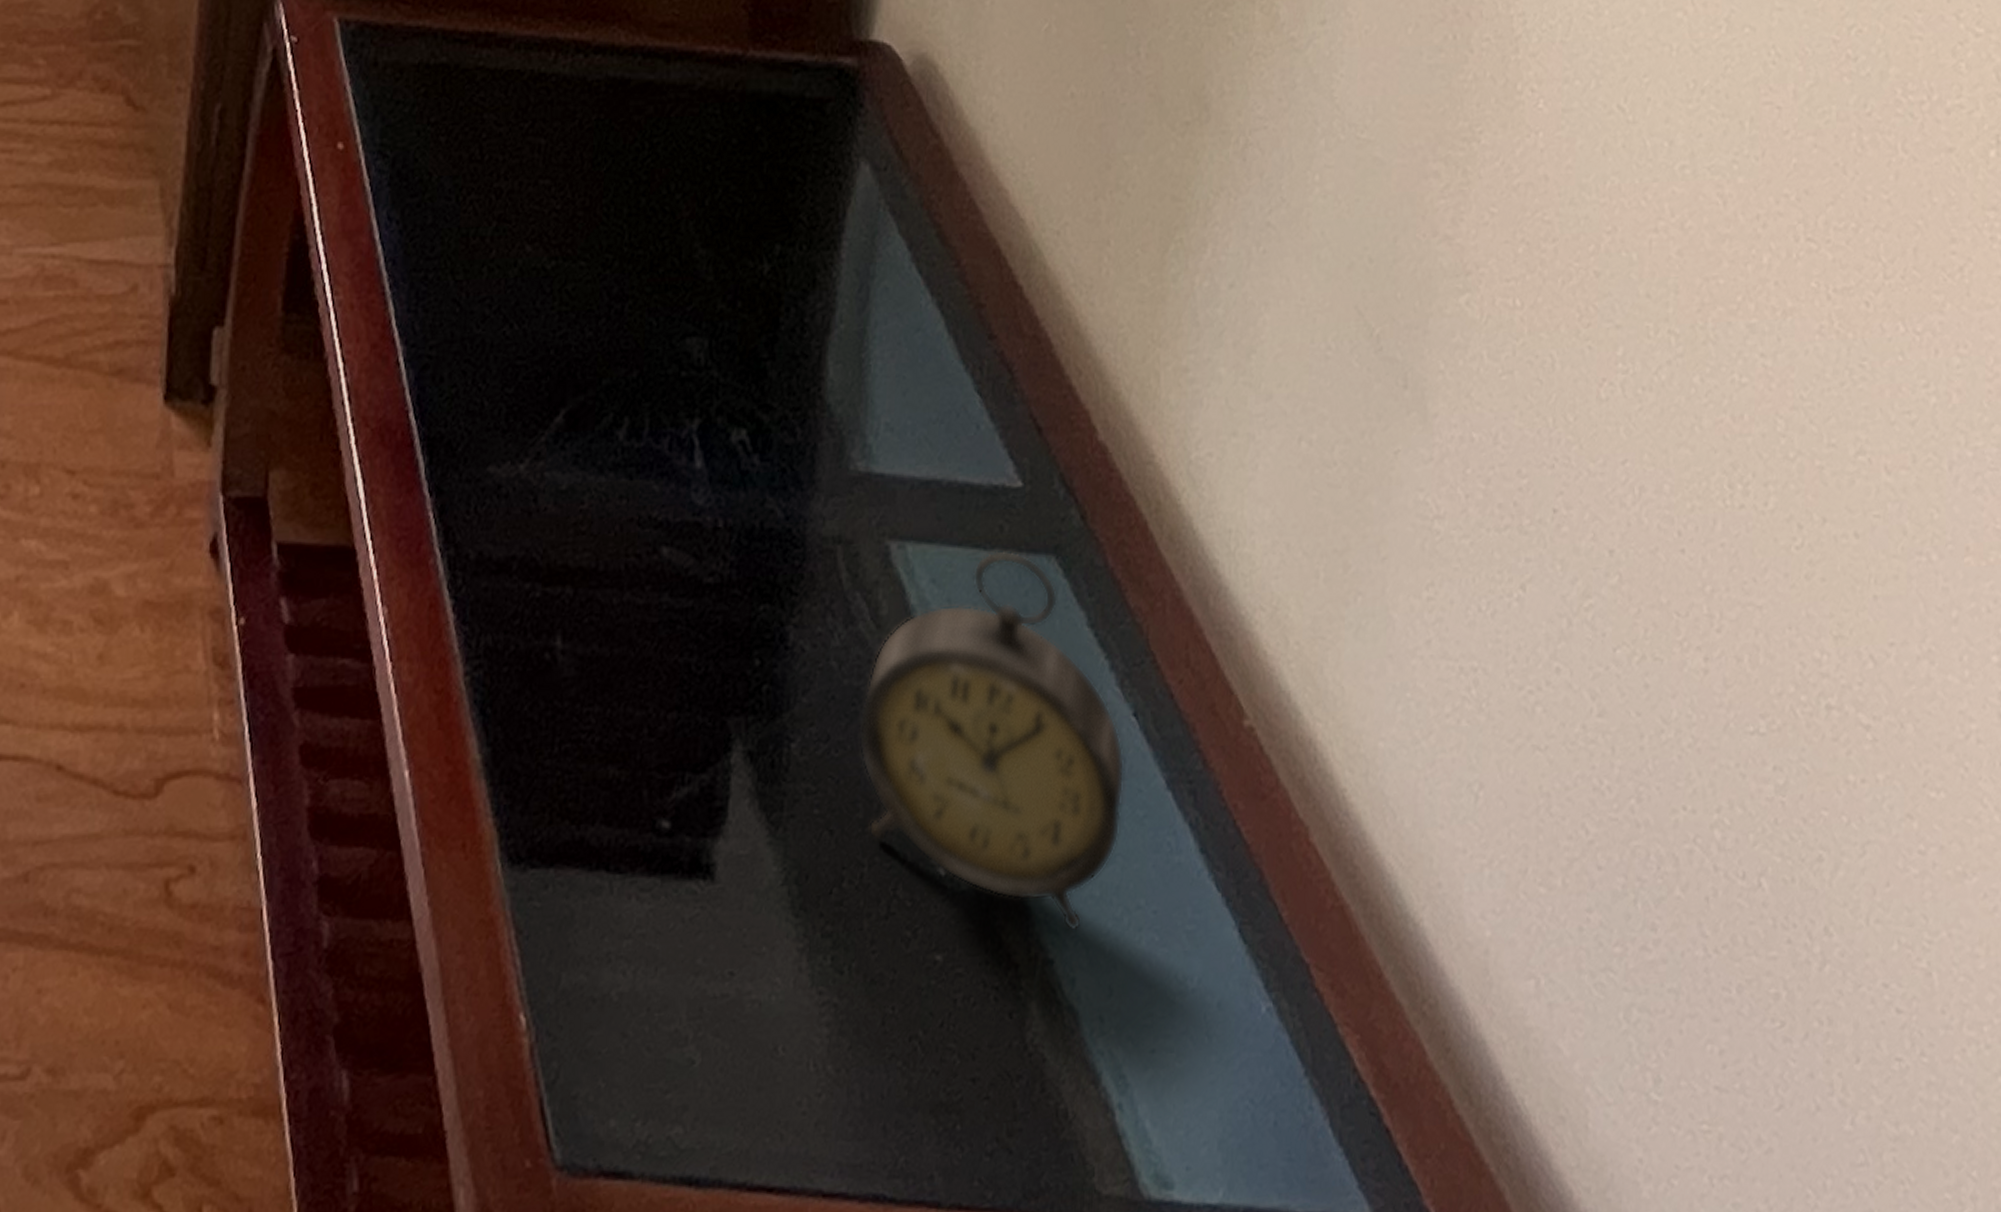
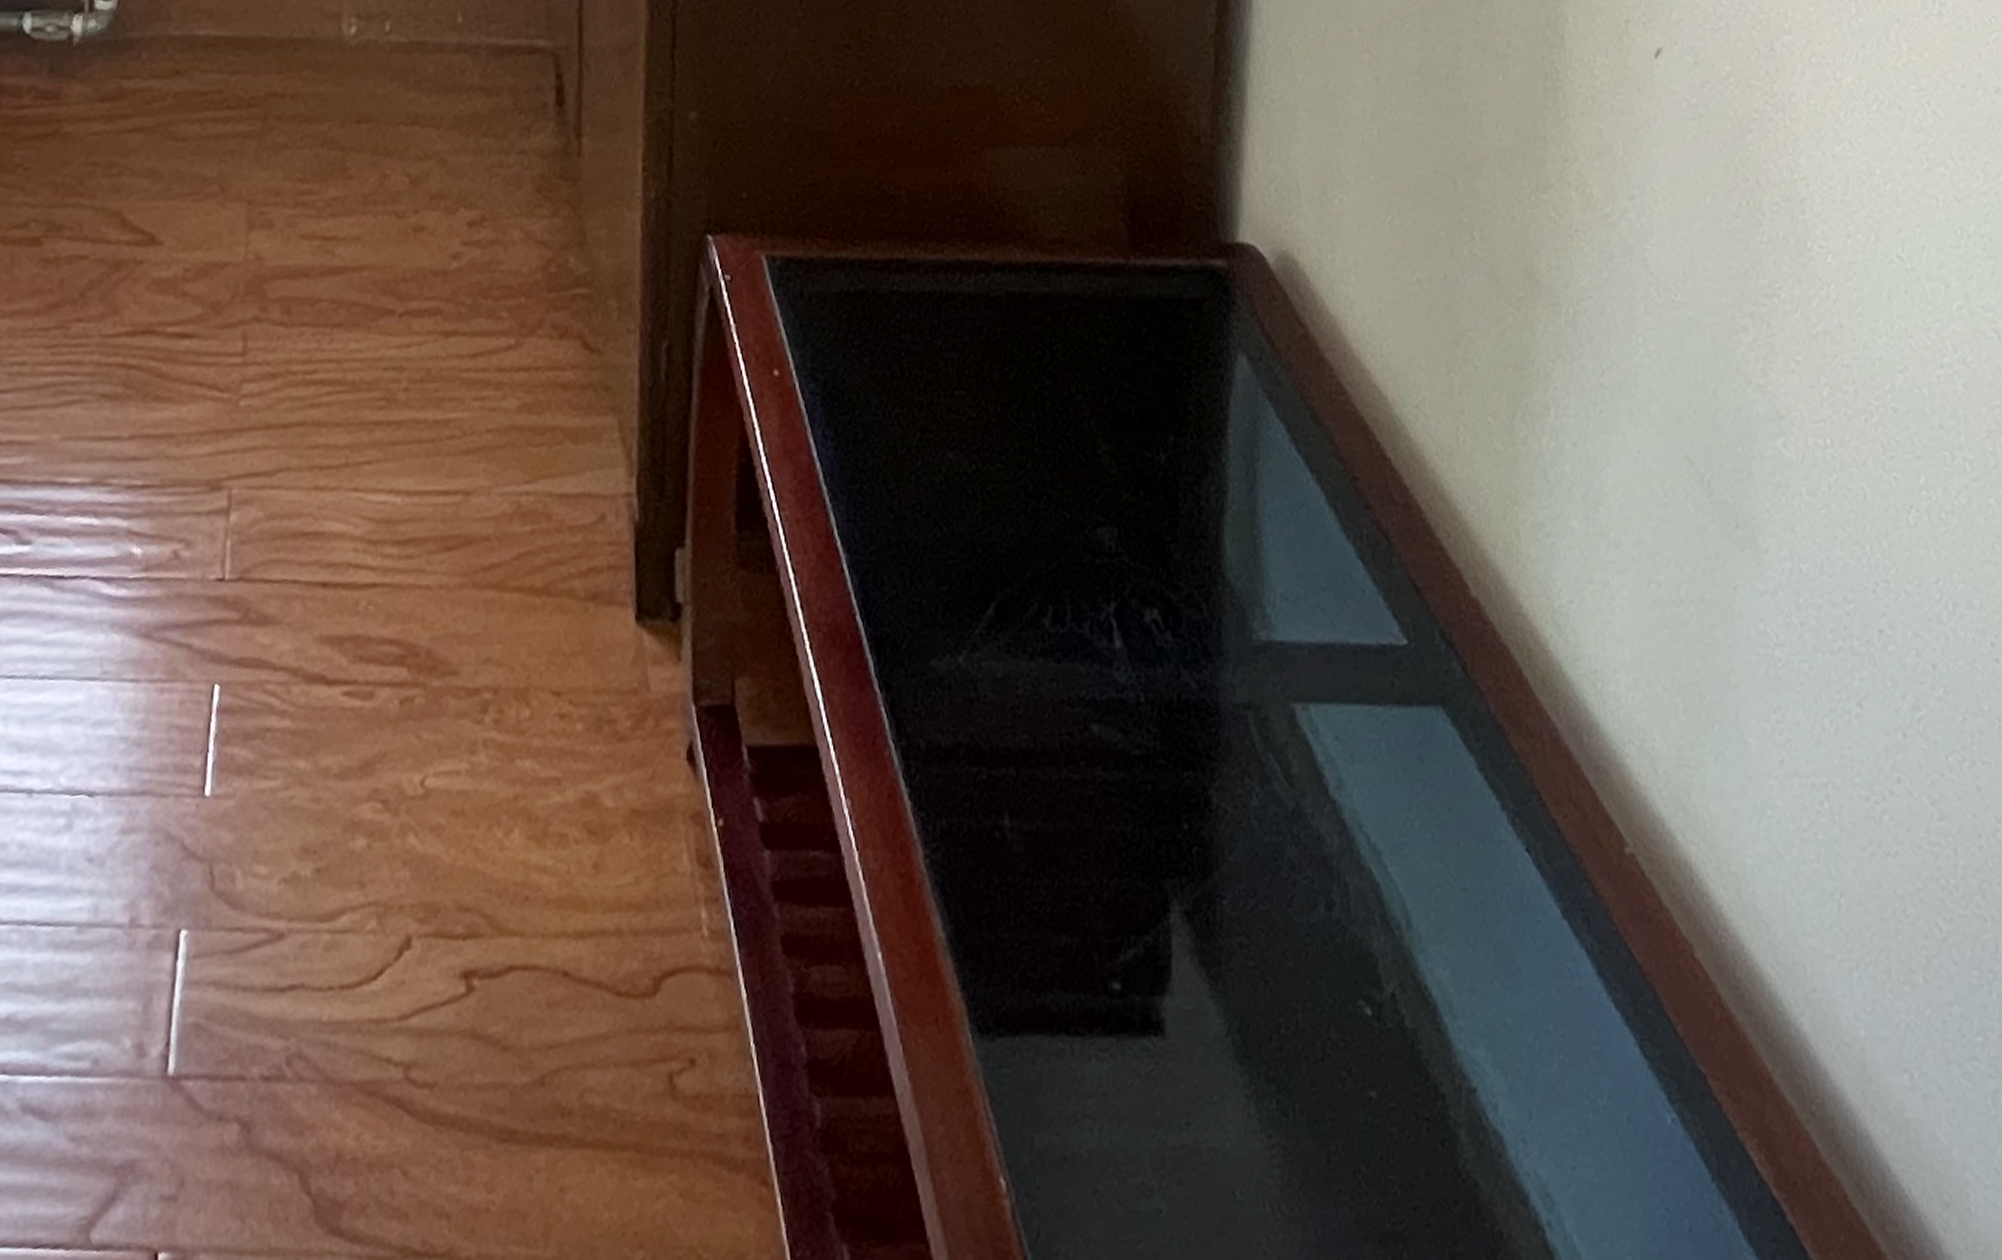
alarm clock: present [858,549,1125,932] -> none [1281,704,1525,1060]

